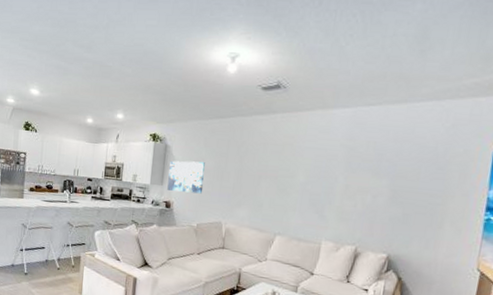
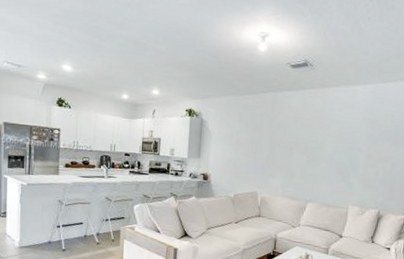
wall art: present [167,161,205,194] -> none [204,134,240,166]

